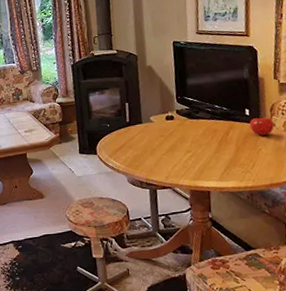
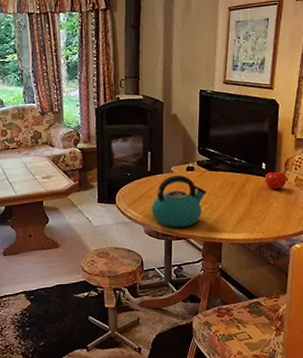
kettle: none [133,124,190,177] -> present [151,174,207,228]

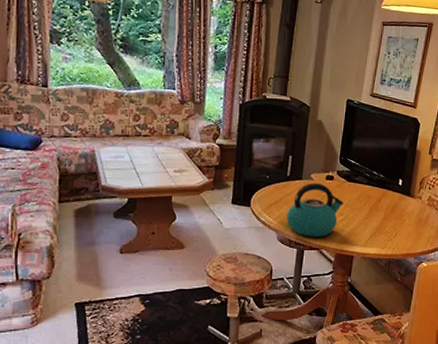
fruit: present [264,170,287,190] -> none [400,187,420,207]

